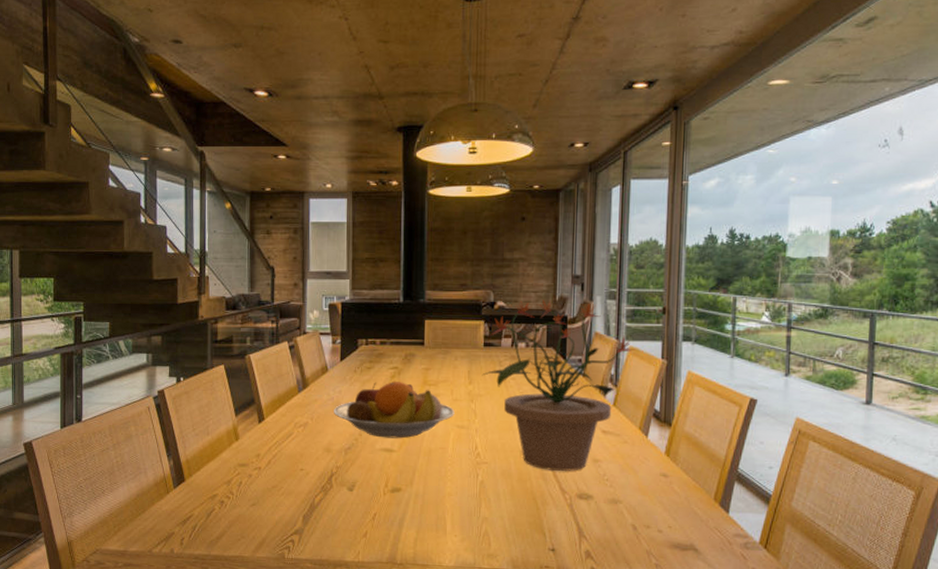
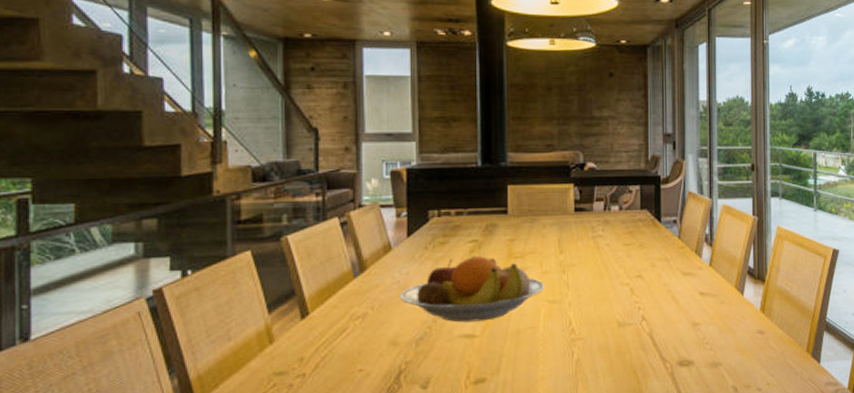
potted plant: present [482,299,635,472] -> none [573,159,727,340]

